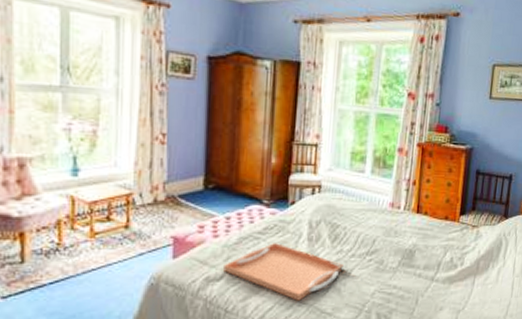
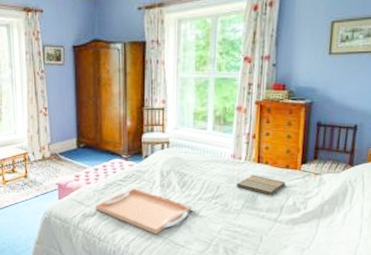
book: none [393,226,445,250] -> present [236,174,286,195]

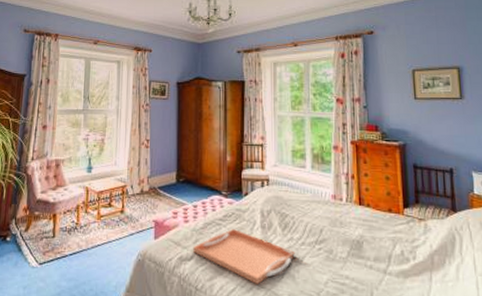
book: present [236,174,286,195] -> none [339,218,391,241]

